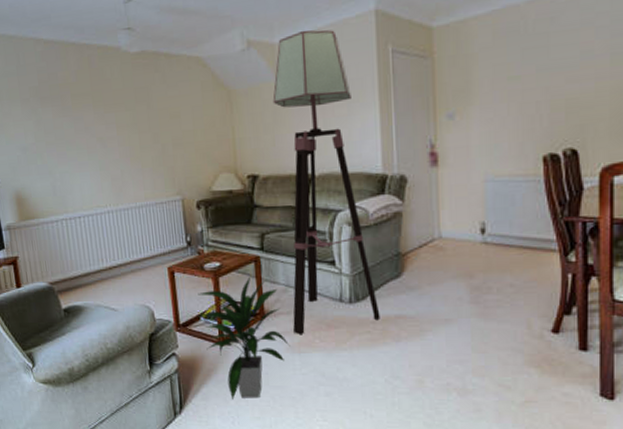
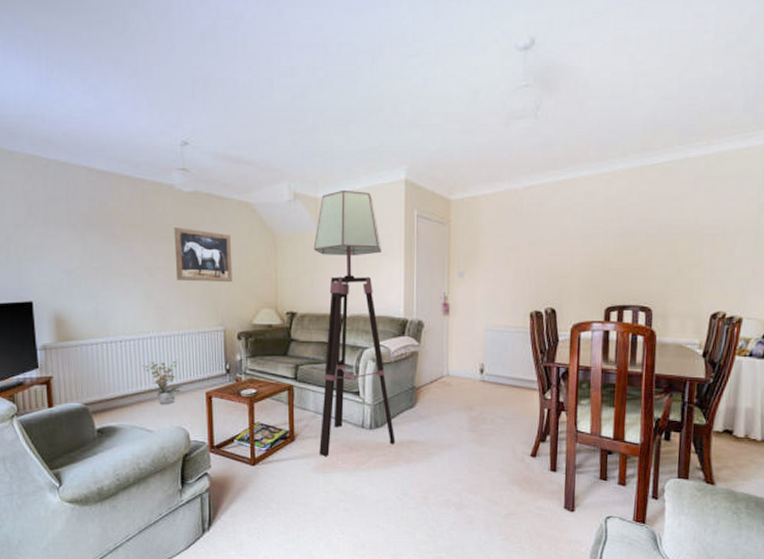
potted plant: none [102,233,143,282] -> present [142,359,182,405]
wall art: none [123,91,187,150] -> present [174,226,233,282]
indoor plant: present [197,276,290,399] -> none [231,403,316,516]

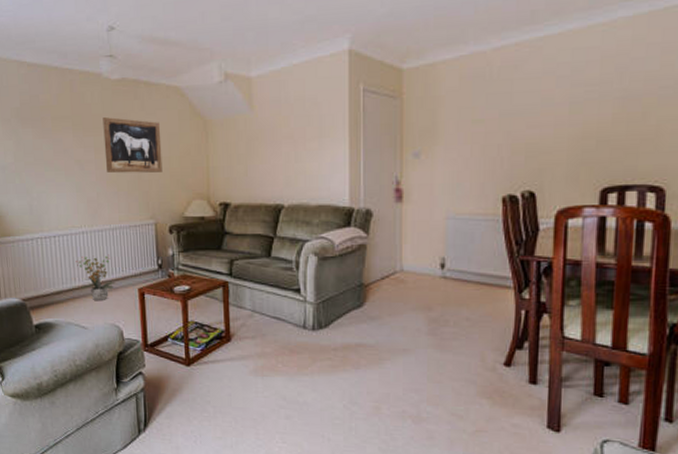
floor lamp: present [313,189,395,456] -> none [247,65,341,358]

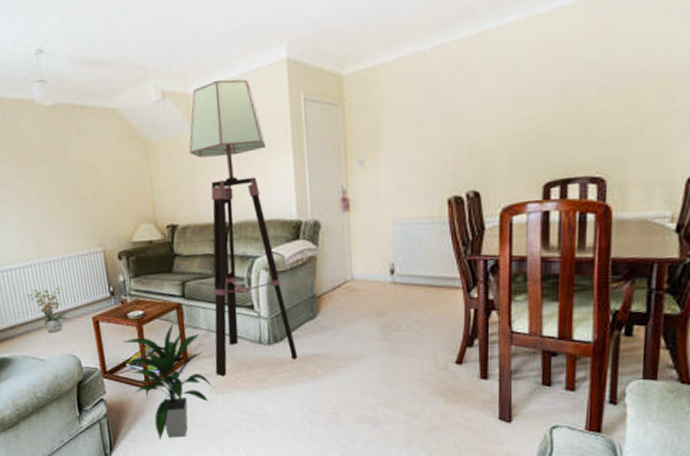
wall art: present [103,116,163,174] -> none [40,145,107,203]
indoor plant: none [165,300,254,419] -> present [122,323,213,439]
floor lamp: none [247,65,341,358] -> present [189,79,298,376]

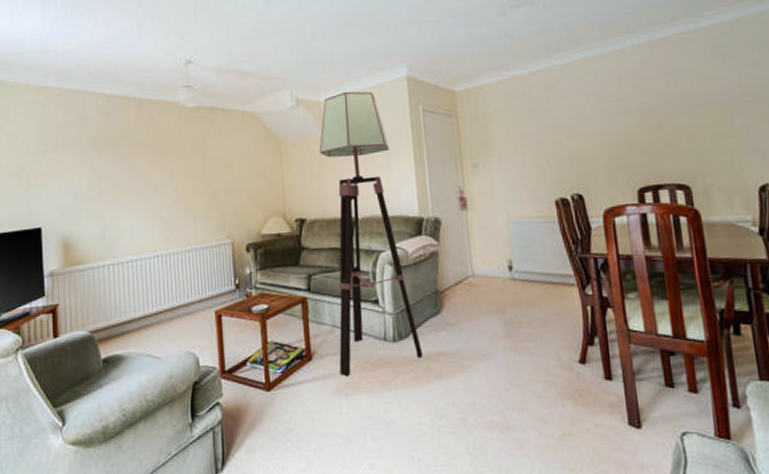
potted plant: present [26,285,68,333] -> none [149,277,190,328]
indoor plant: present [122,323,213,439] -> none [243,318,337,451]

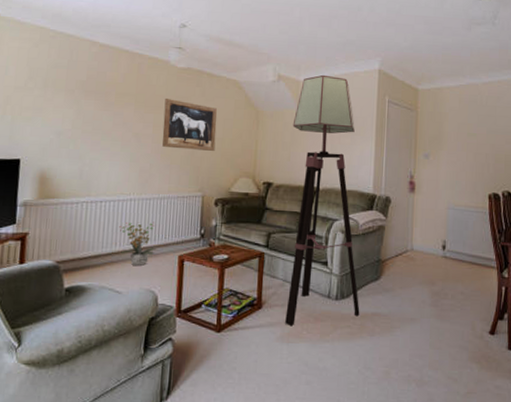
potted plant: none [149,277,190,328] -> present [119,221,156,267]
wall art: none [179,141,239,195] -> present [162,98,217,151]

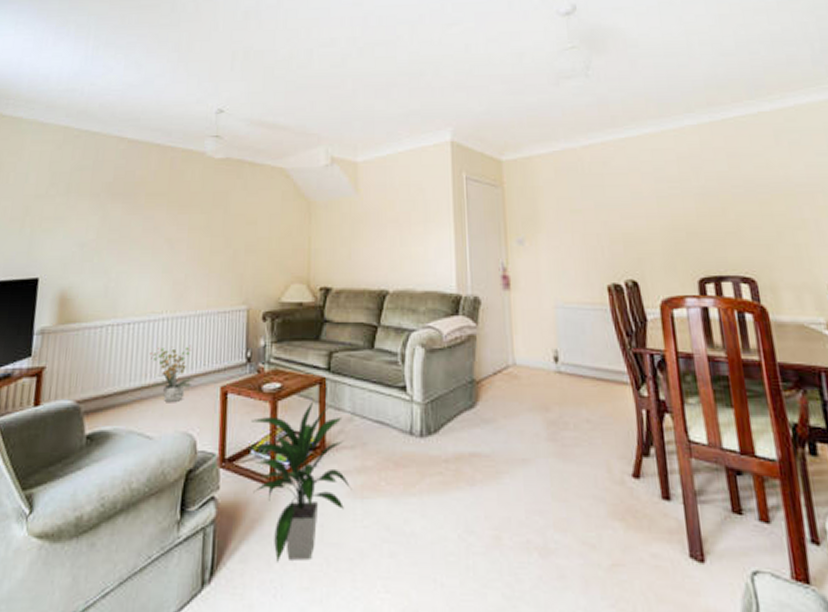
wall art: present [162,98,217,151] -> none [199,194,262,254]
indoor plant: none [199,270,281,386] -> present [247,401,352,562]
floor lamp: present [285,74,360,325] -> none [351,153,453,474]

